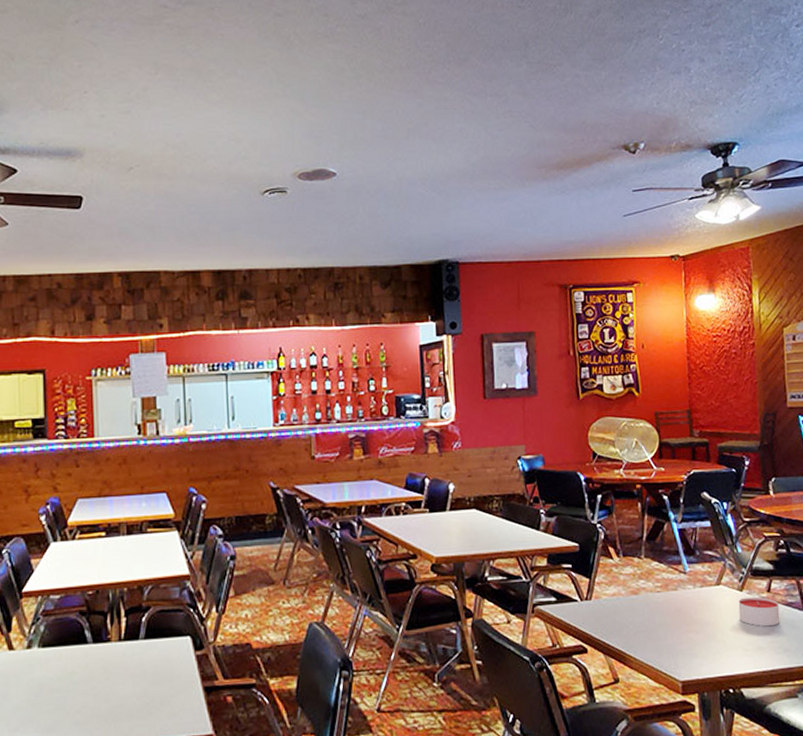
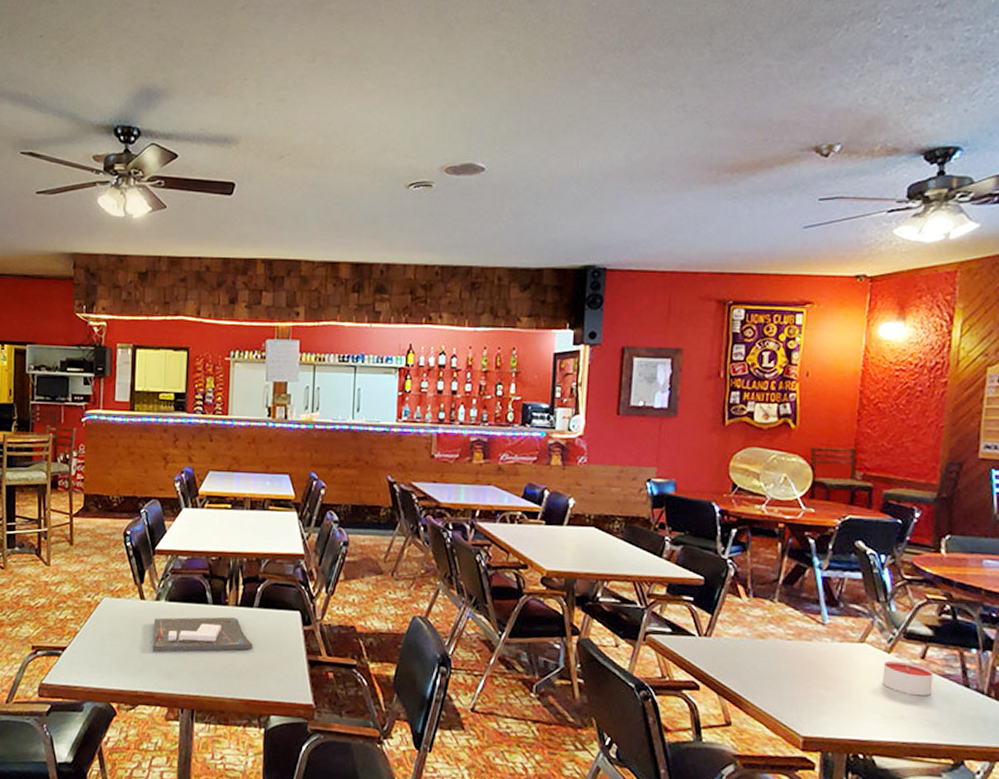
board game: none [26,654,143,707] -> present [152,617,254,653]

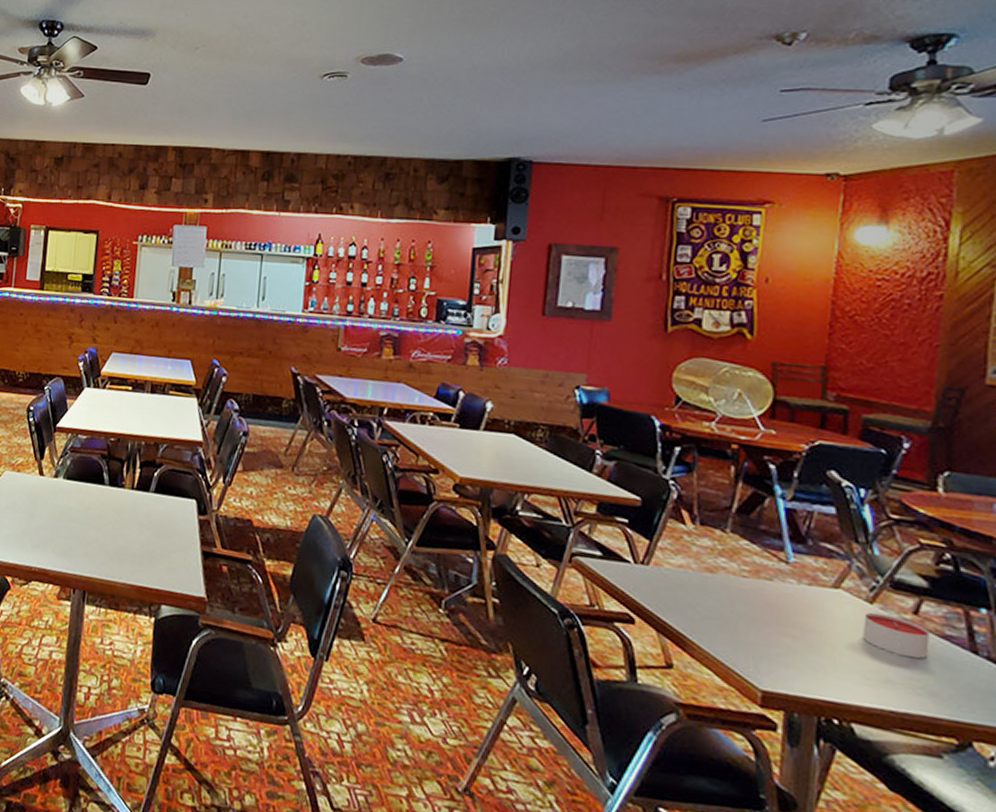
board game: present [152,617,254,653] -> none [48,495,148,535]

